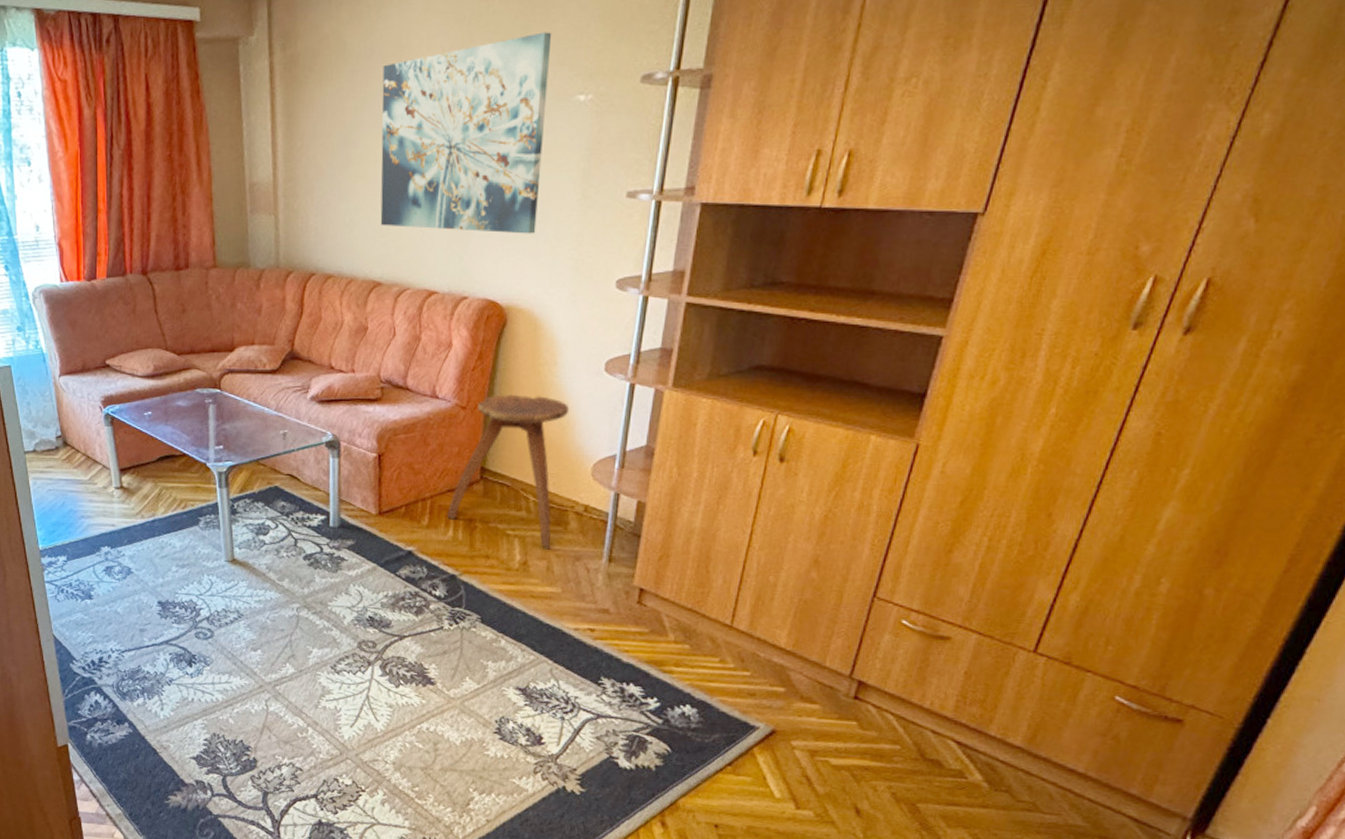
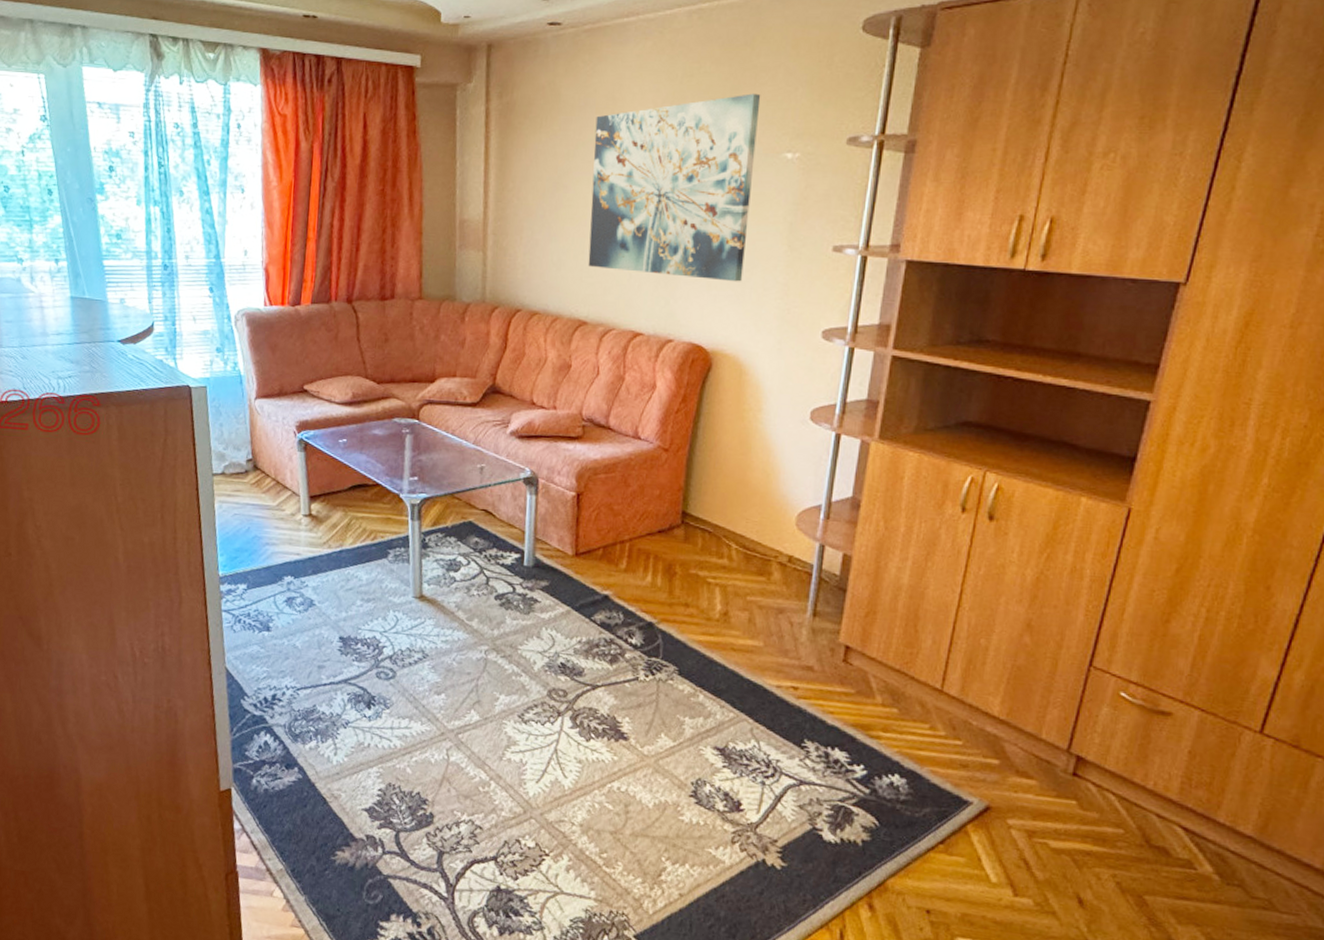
stool: present [447,394,570,548] -> none [646,438,774,599]

